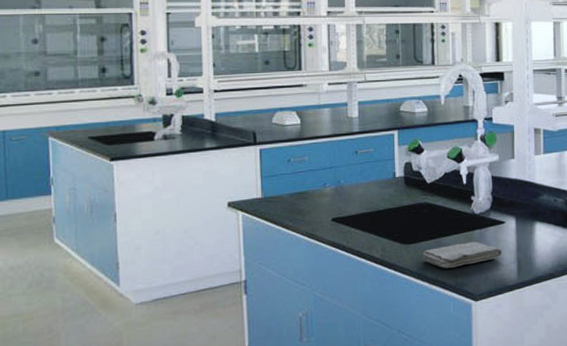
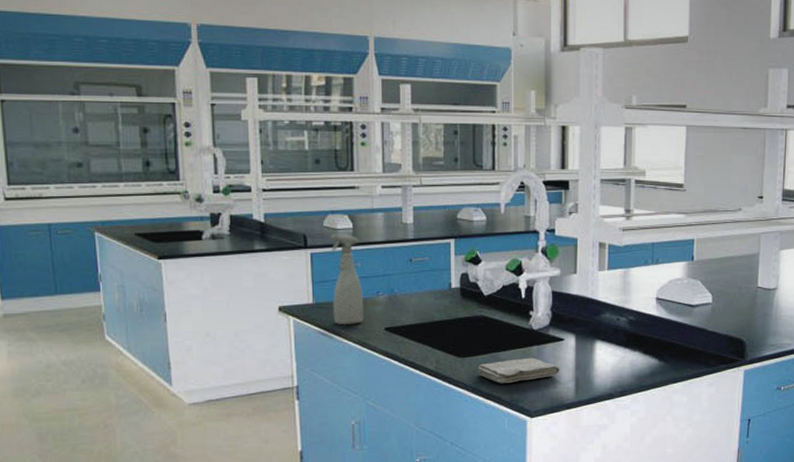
spray bottle: none [279,129,312,218] -> present [330,234,364,326]

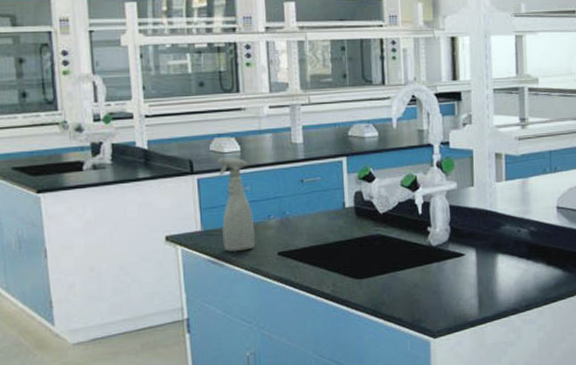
washcloth: present [478,357,560,384] -> none [377,275,462,305]

